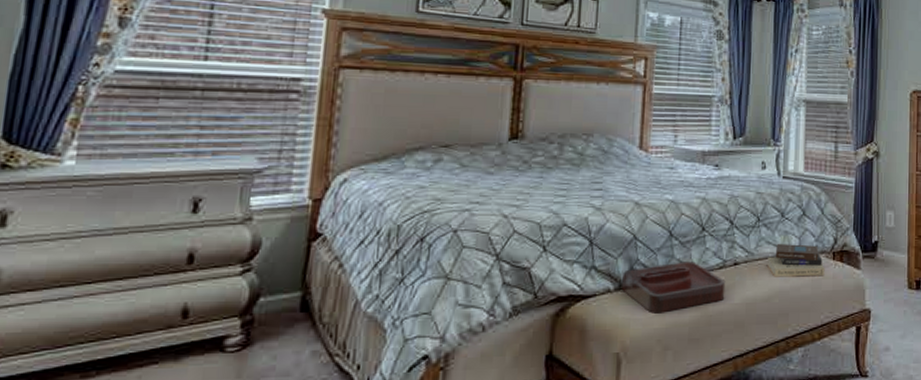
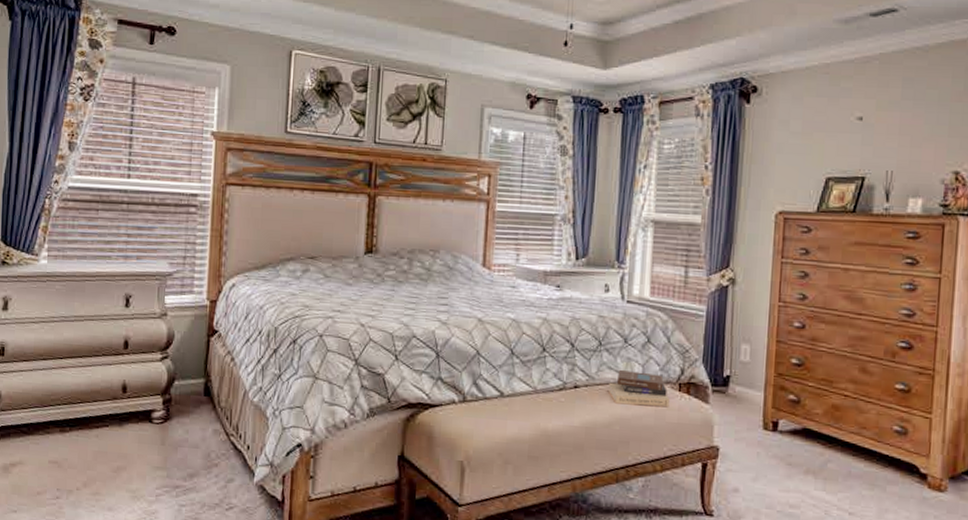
decorative tray: present [622,261,726,314] -> none [466,380,566,429]

